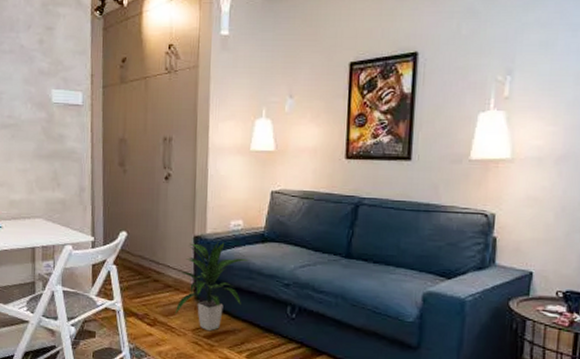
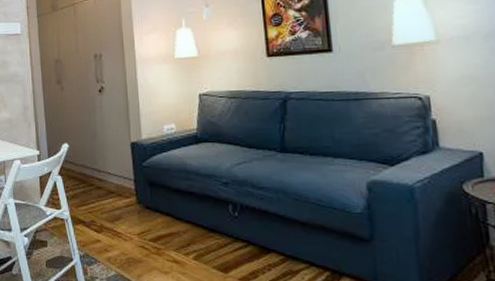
indoor plant: present [174,240,249,332] -> none [119,145,185,235]

